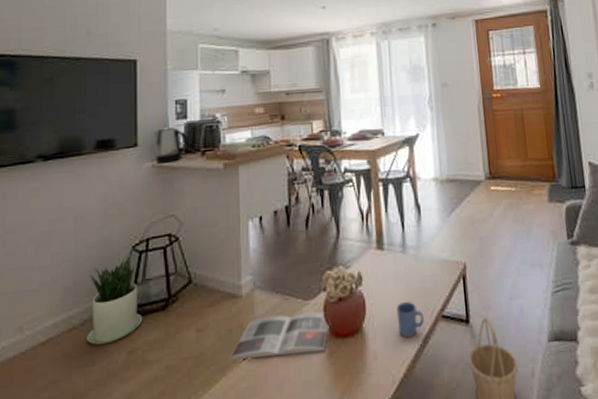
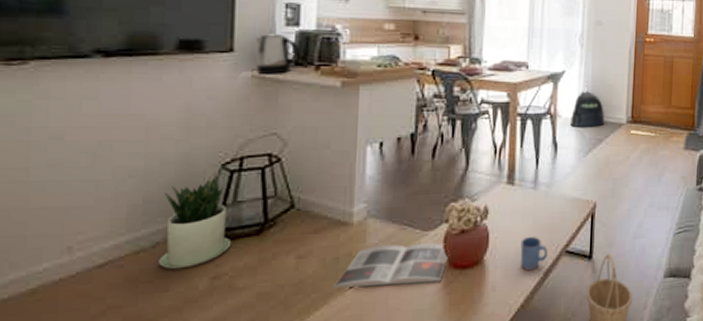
backpack: none [430,151,464,189] -> present [571,91,605,128]

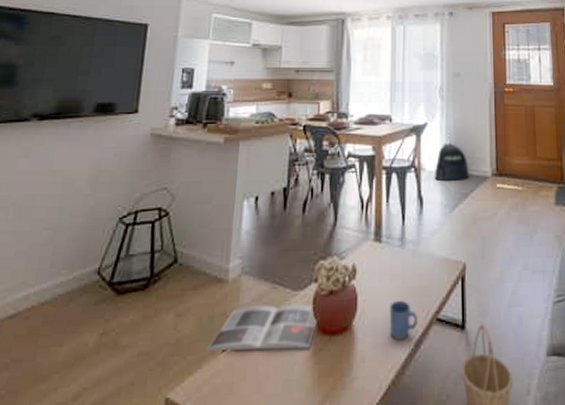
planter: present [159,176,232,270] -> none [58,230,121,324]
kettle: present [255,32,300,74] -> none [154,95,191,132]

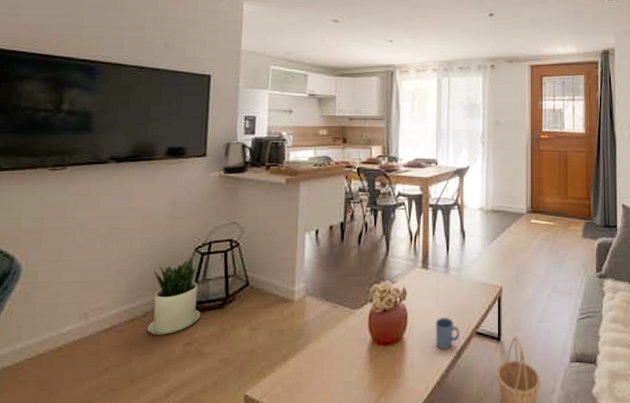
planter: none [58,230,121,324] -> present [147,258,201,336]
kettle: none [154,95,191,132] -> present [222,140,255,174]
magazine: present [207,304,319,352] -> none [278,320,374,359]
backpack: present [435,143,469,182] -> none [476,184,507,218]

